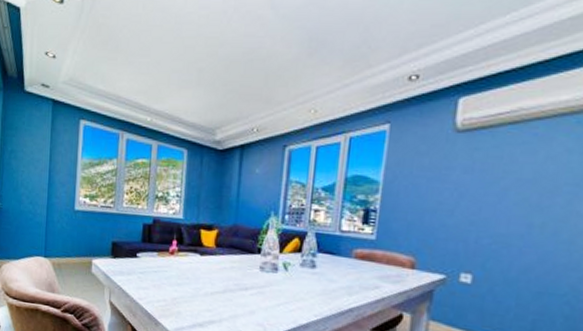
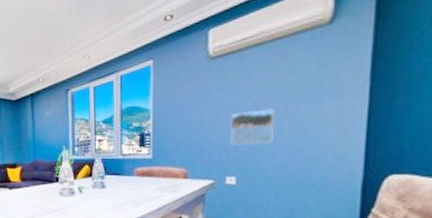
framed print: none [469,198,526,239] -> present [230,108,275,146]

